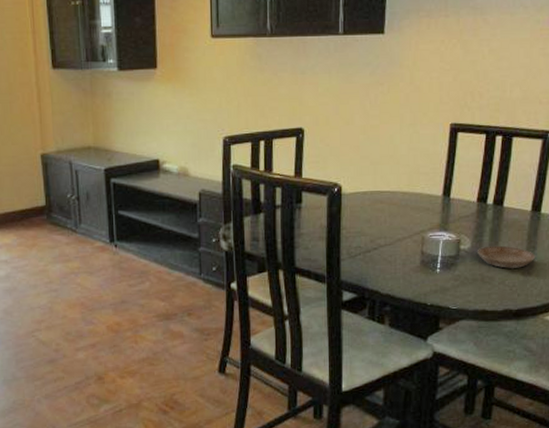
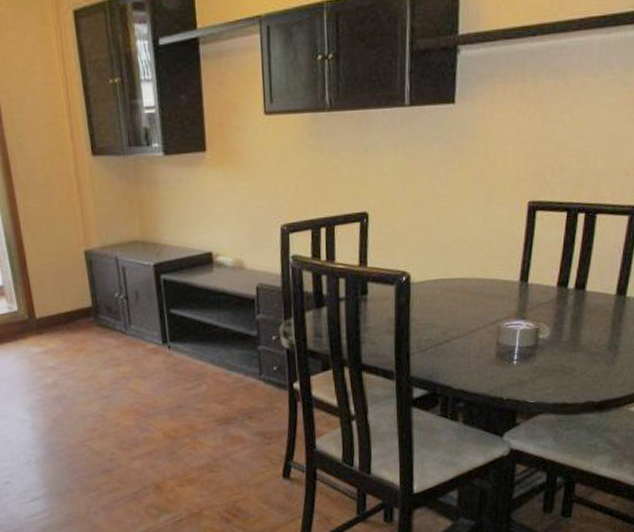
saucer: present [478,245,536,269] -> none [558,333,621,358]

